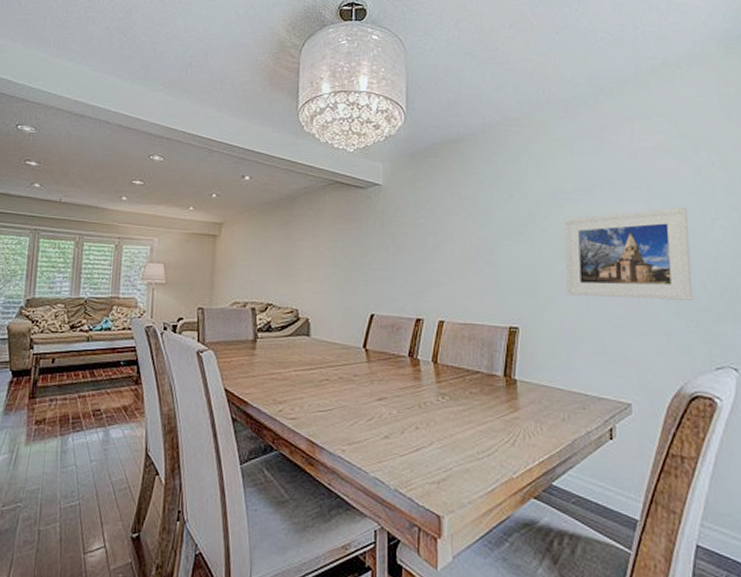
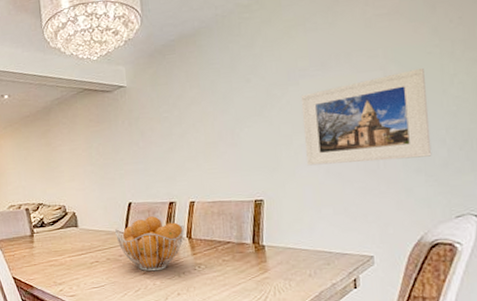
fruit basket: none [351,333,430,398] -> present [114,216,185,272]

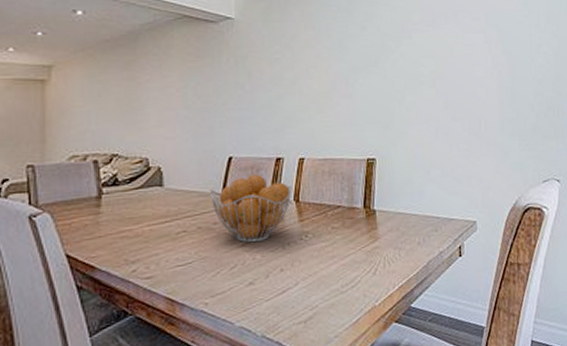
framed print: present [300,67,432,166] -> none [413,35,524,124]

